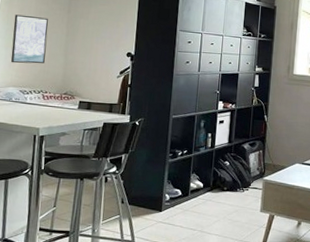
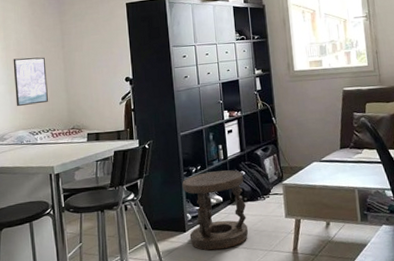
stool: none [164,157,227,233] -> present [182,170,249,251]

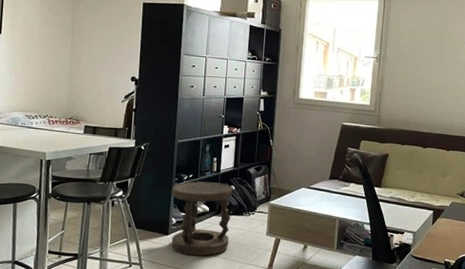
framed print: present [13,57,48,107] -> none [15,39,52,89]

